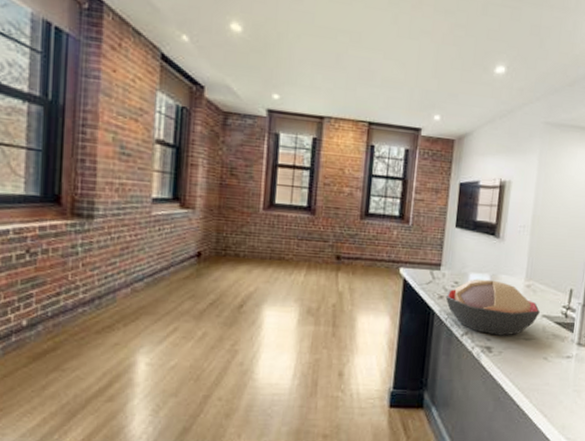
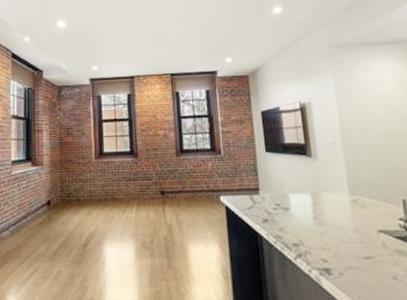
decorative bowl: present [445,279,540,336] -> none [270,198,375,256]

